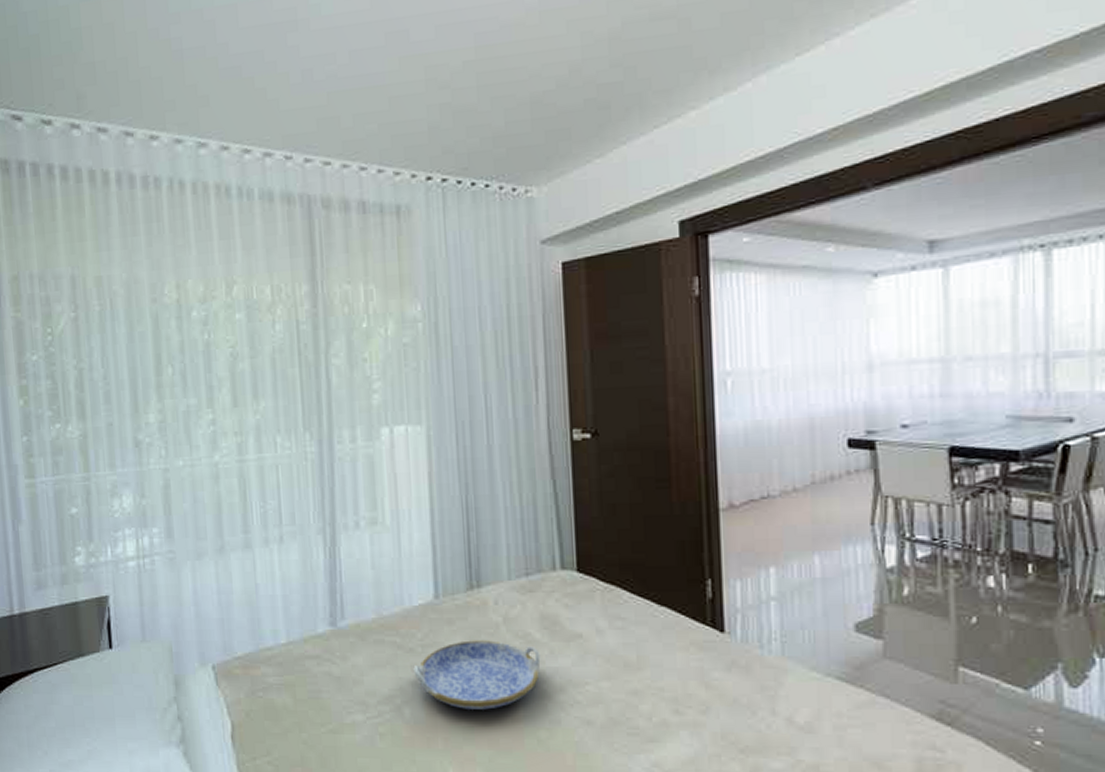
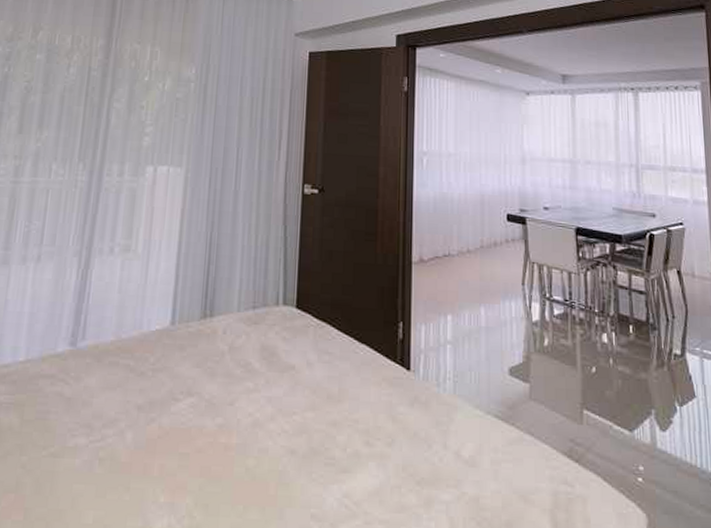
serving tray: present [413,640,541,710] -> none [141,367,257,437]

